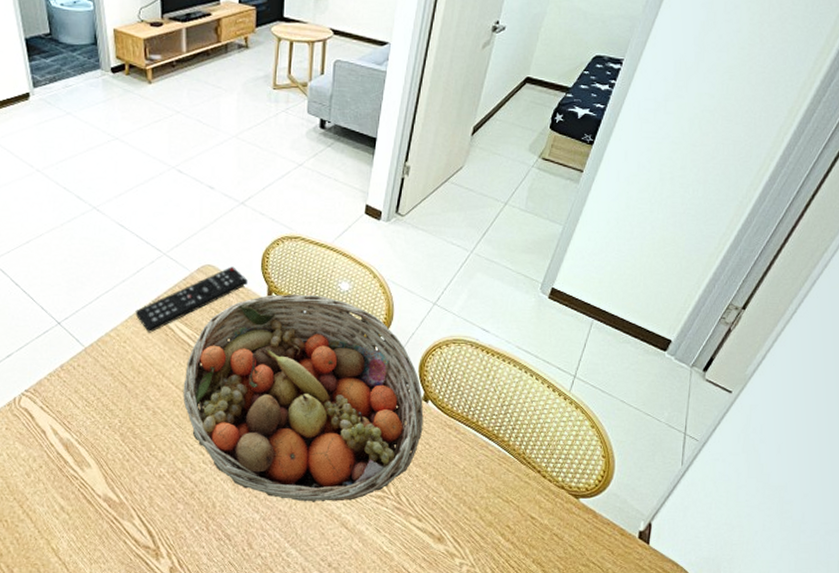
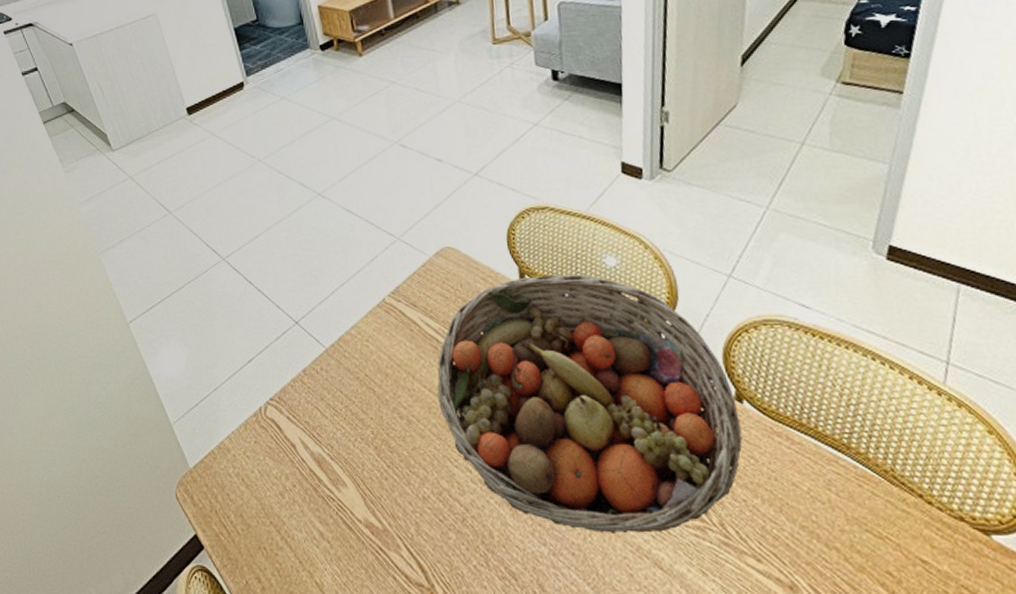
remote control: present [135,266,248,333] -> none [374,247,495,329]

